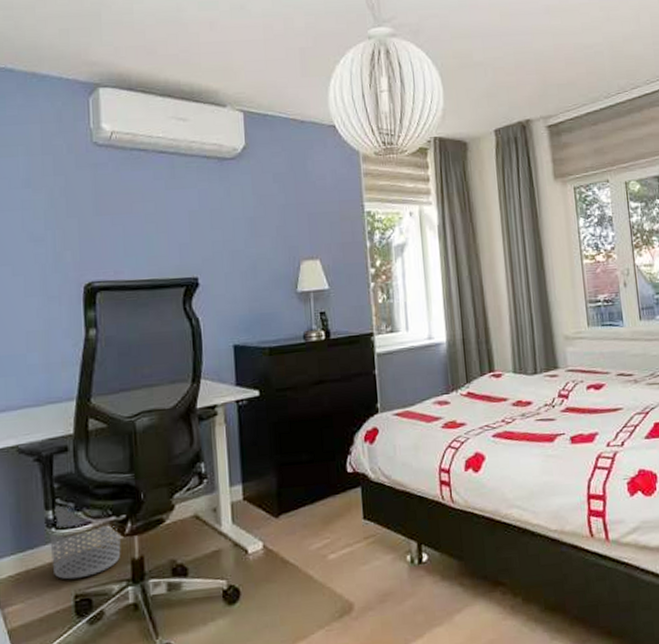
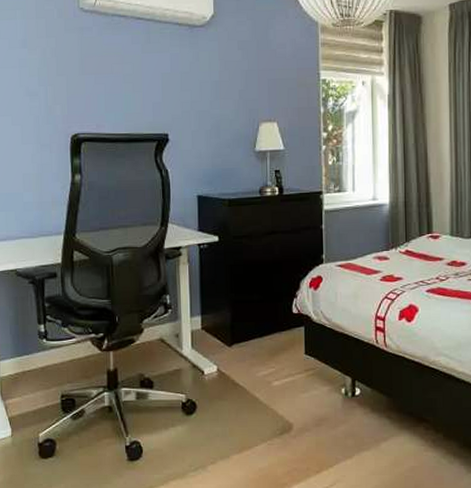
waste bin: present [49,505,121,580] -> none [41,321,99,382]

